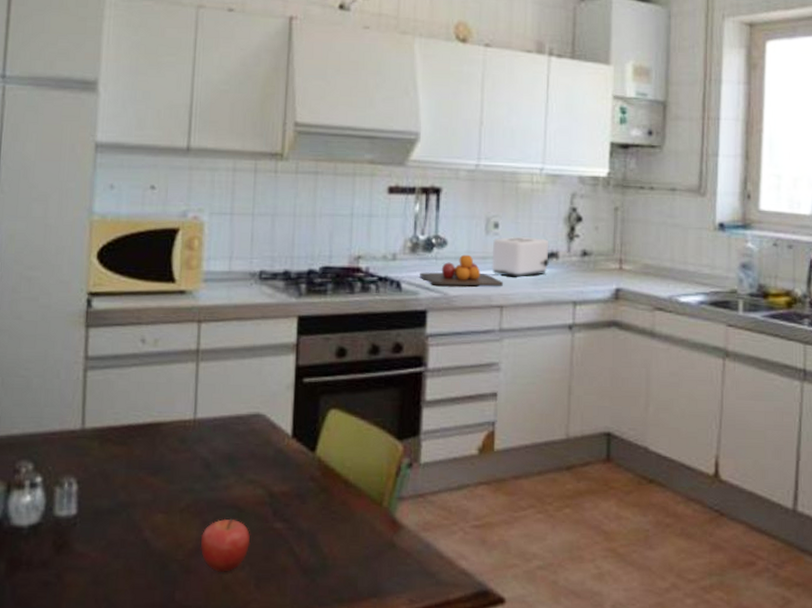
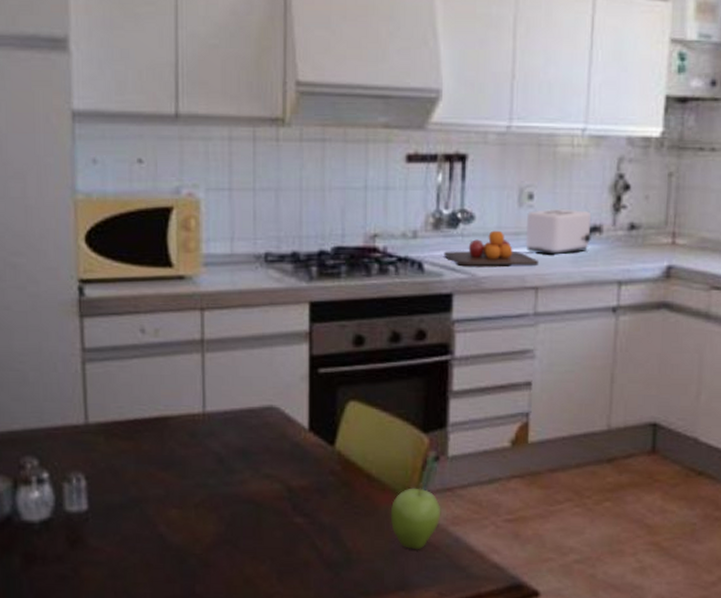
fruit: present [201,518,251,572] -> none [219,513,270,566]
fruit: none [365,489,413,555] -> present [390,483,441,549]

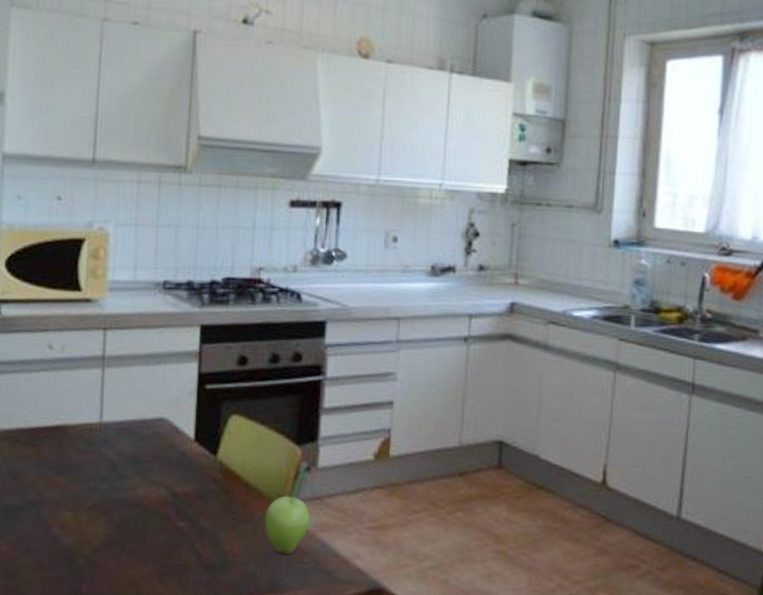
chopping board: present [444,230,539,267] -> none [320,267,402,300]
toaster: present [525,208,592,256] -> none [390,250,447,291]

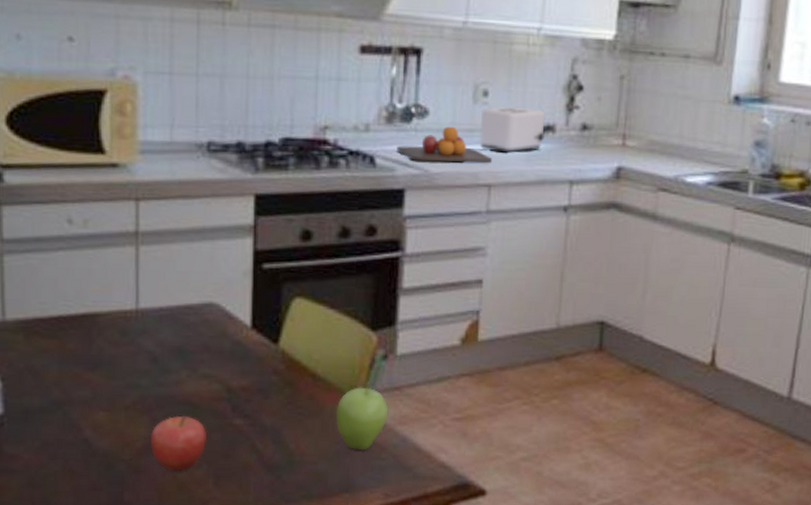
fruit: none [107,517,155,567] -> present [151,415,208,471]
chopping board: none [320,267,402,300] -> present [397,126,493,164]
toaster: none [390,250,447,291] -> present [479,106,545,154]

